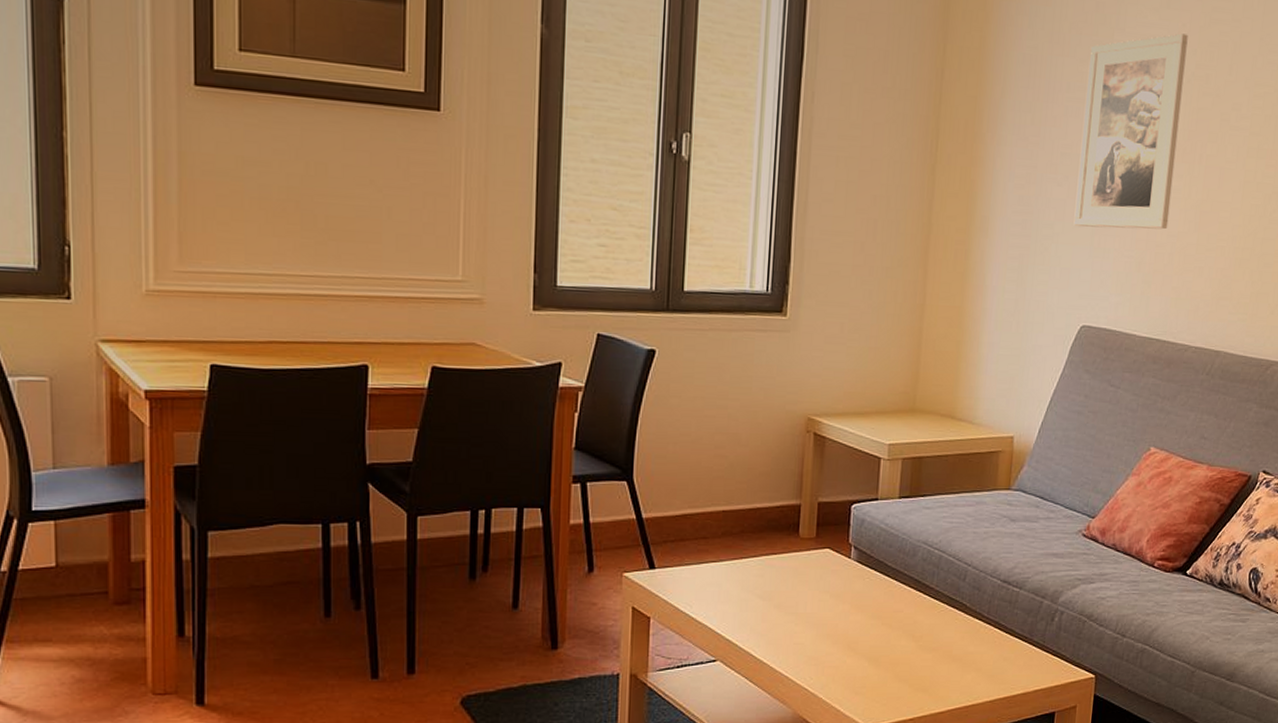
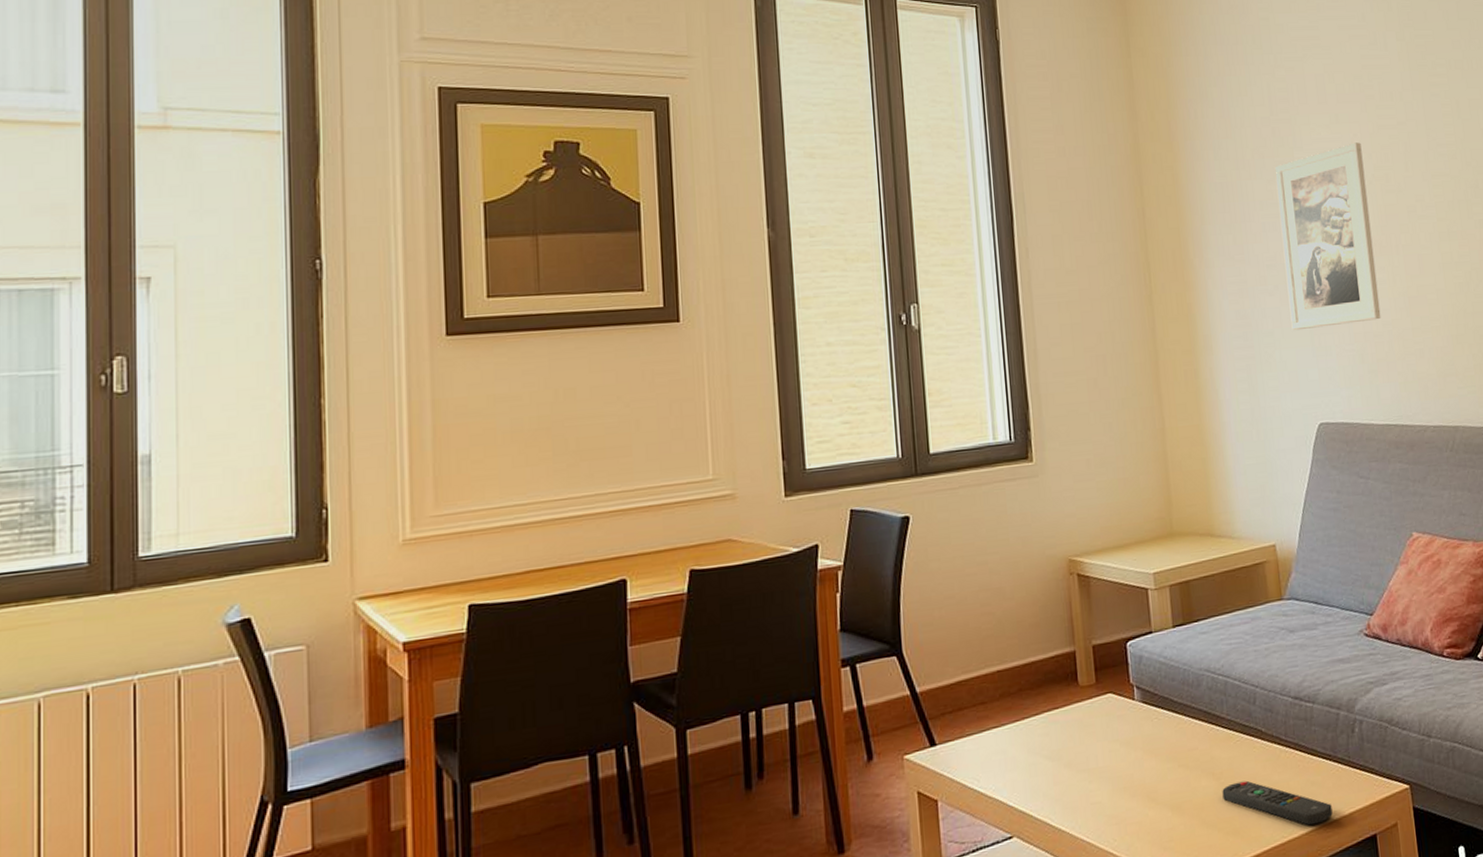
remote control: none [918,647,1019,695] -> present [1222,780,1333,826]

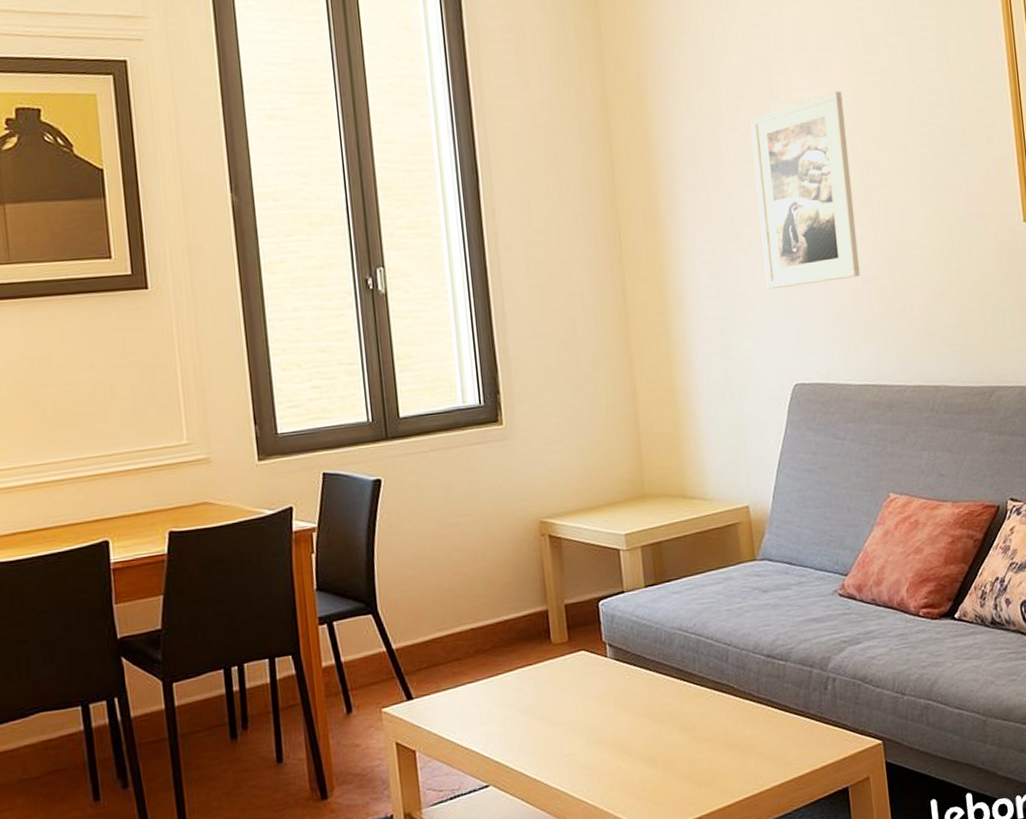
remote control: present [1222,780,1333,826] -> none [694,735,805,778]

